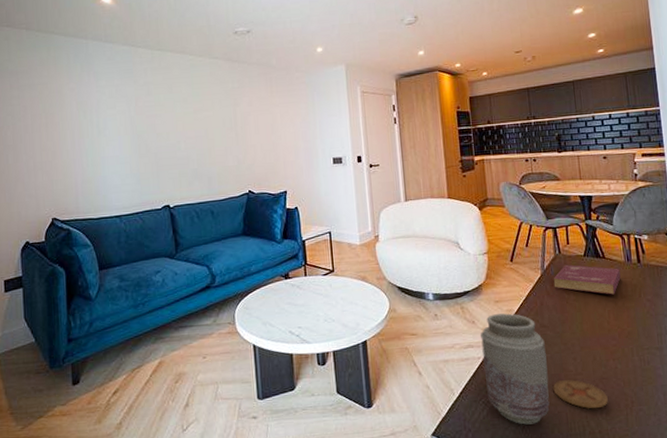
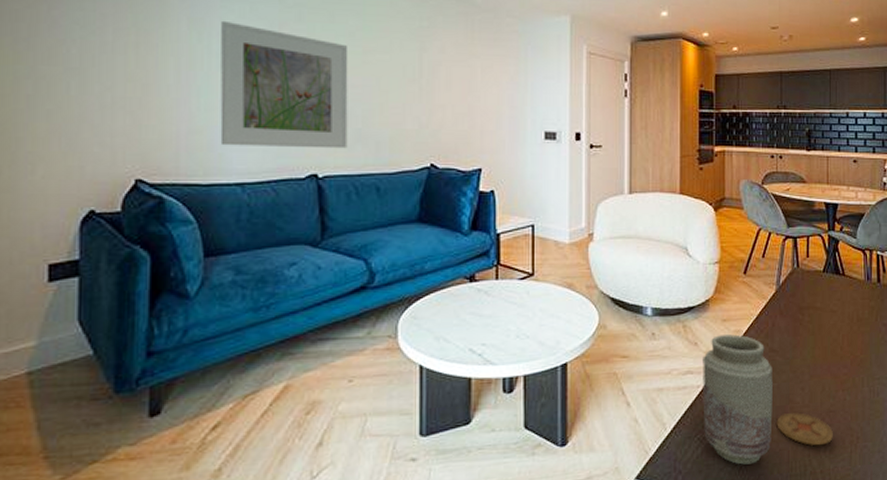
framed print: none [98,101,189,190] -> present [220,20,349,149]
book: present [553,264,621,295] -> none [788,280,859,317]

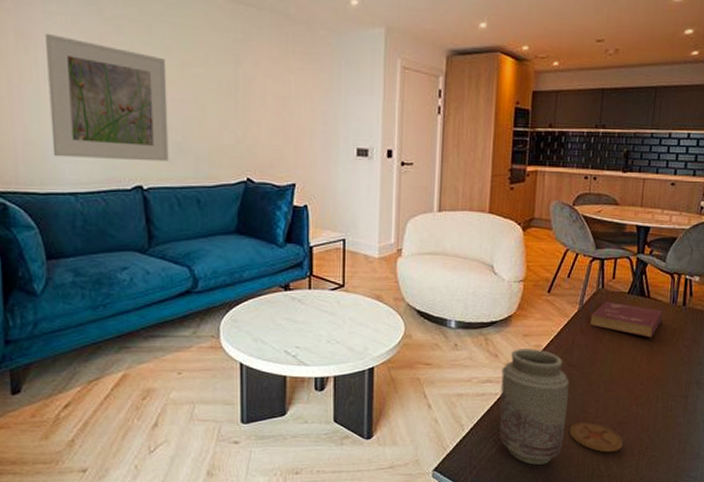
book: none [788,280,859,317] -> present [590,301,663,338]

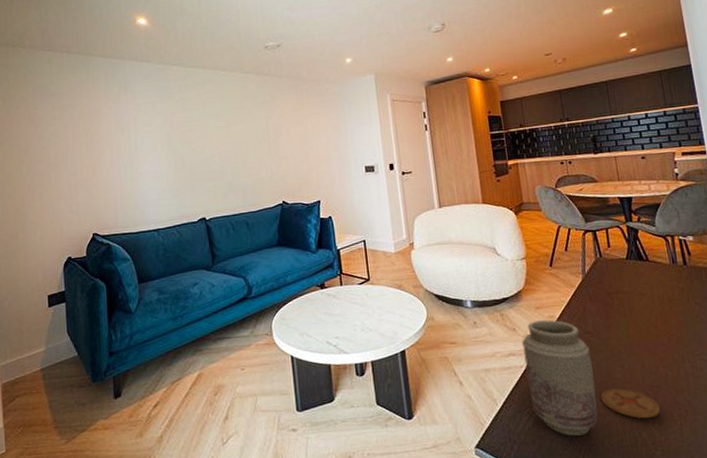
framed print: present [46,33,169,162] -> none [135,118,224,204]
book: present [590,301,663,338] -> none [595,268,667,299]

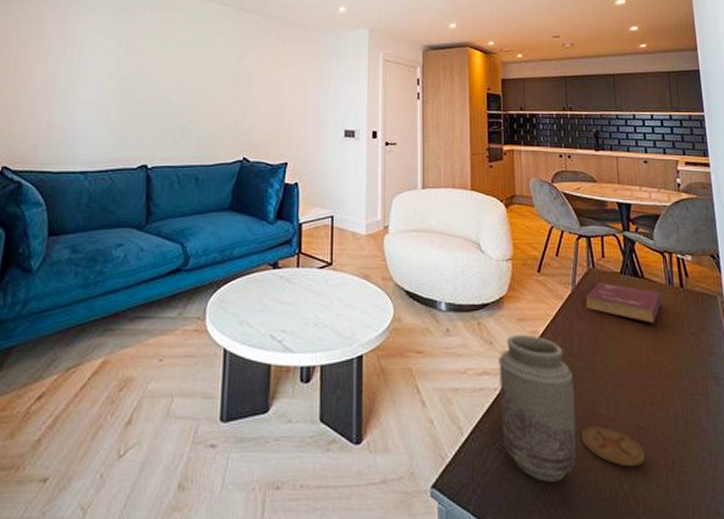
book: none [595,268,667,299] -> present [585,281,661,323]

